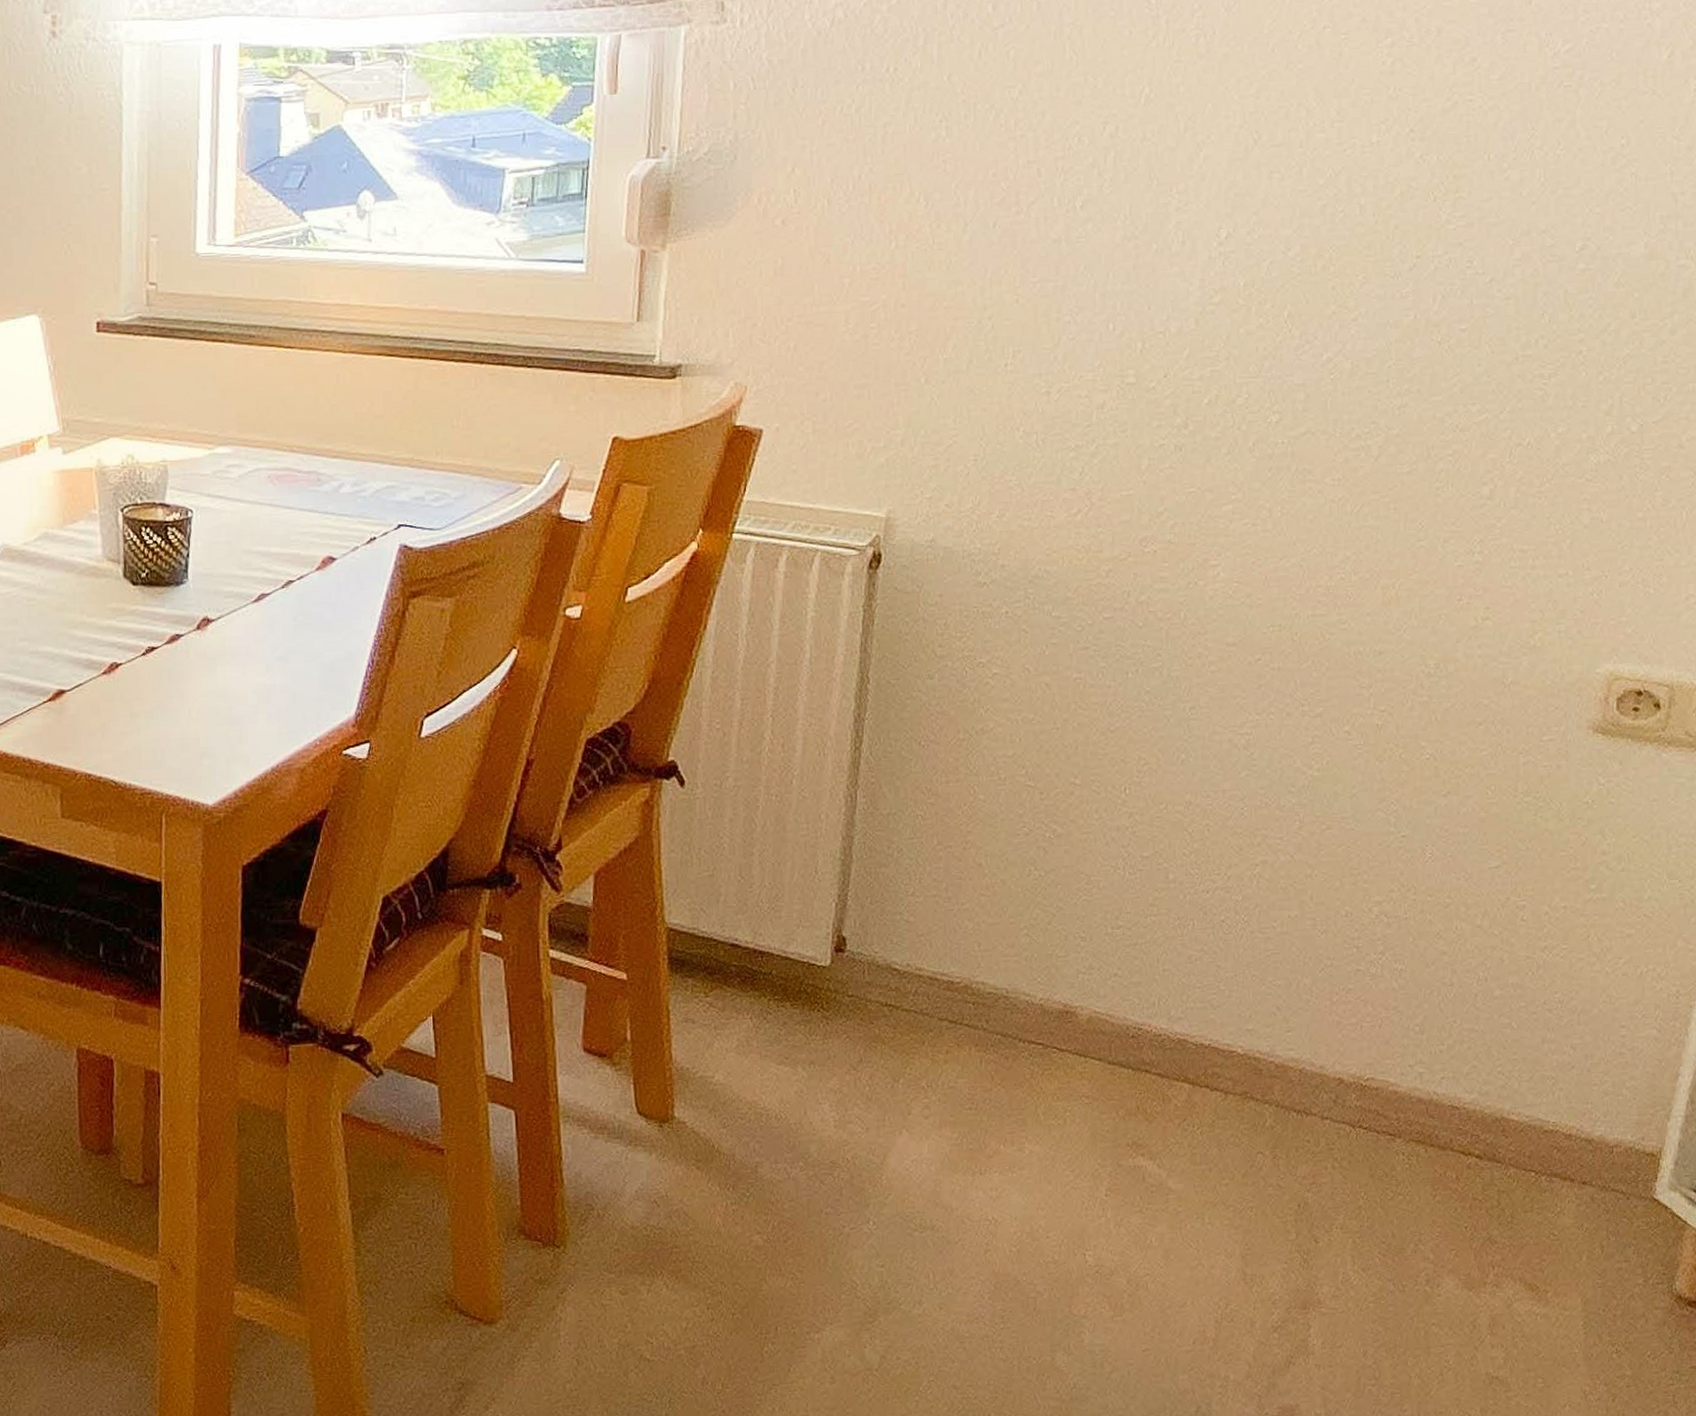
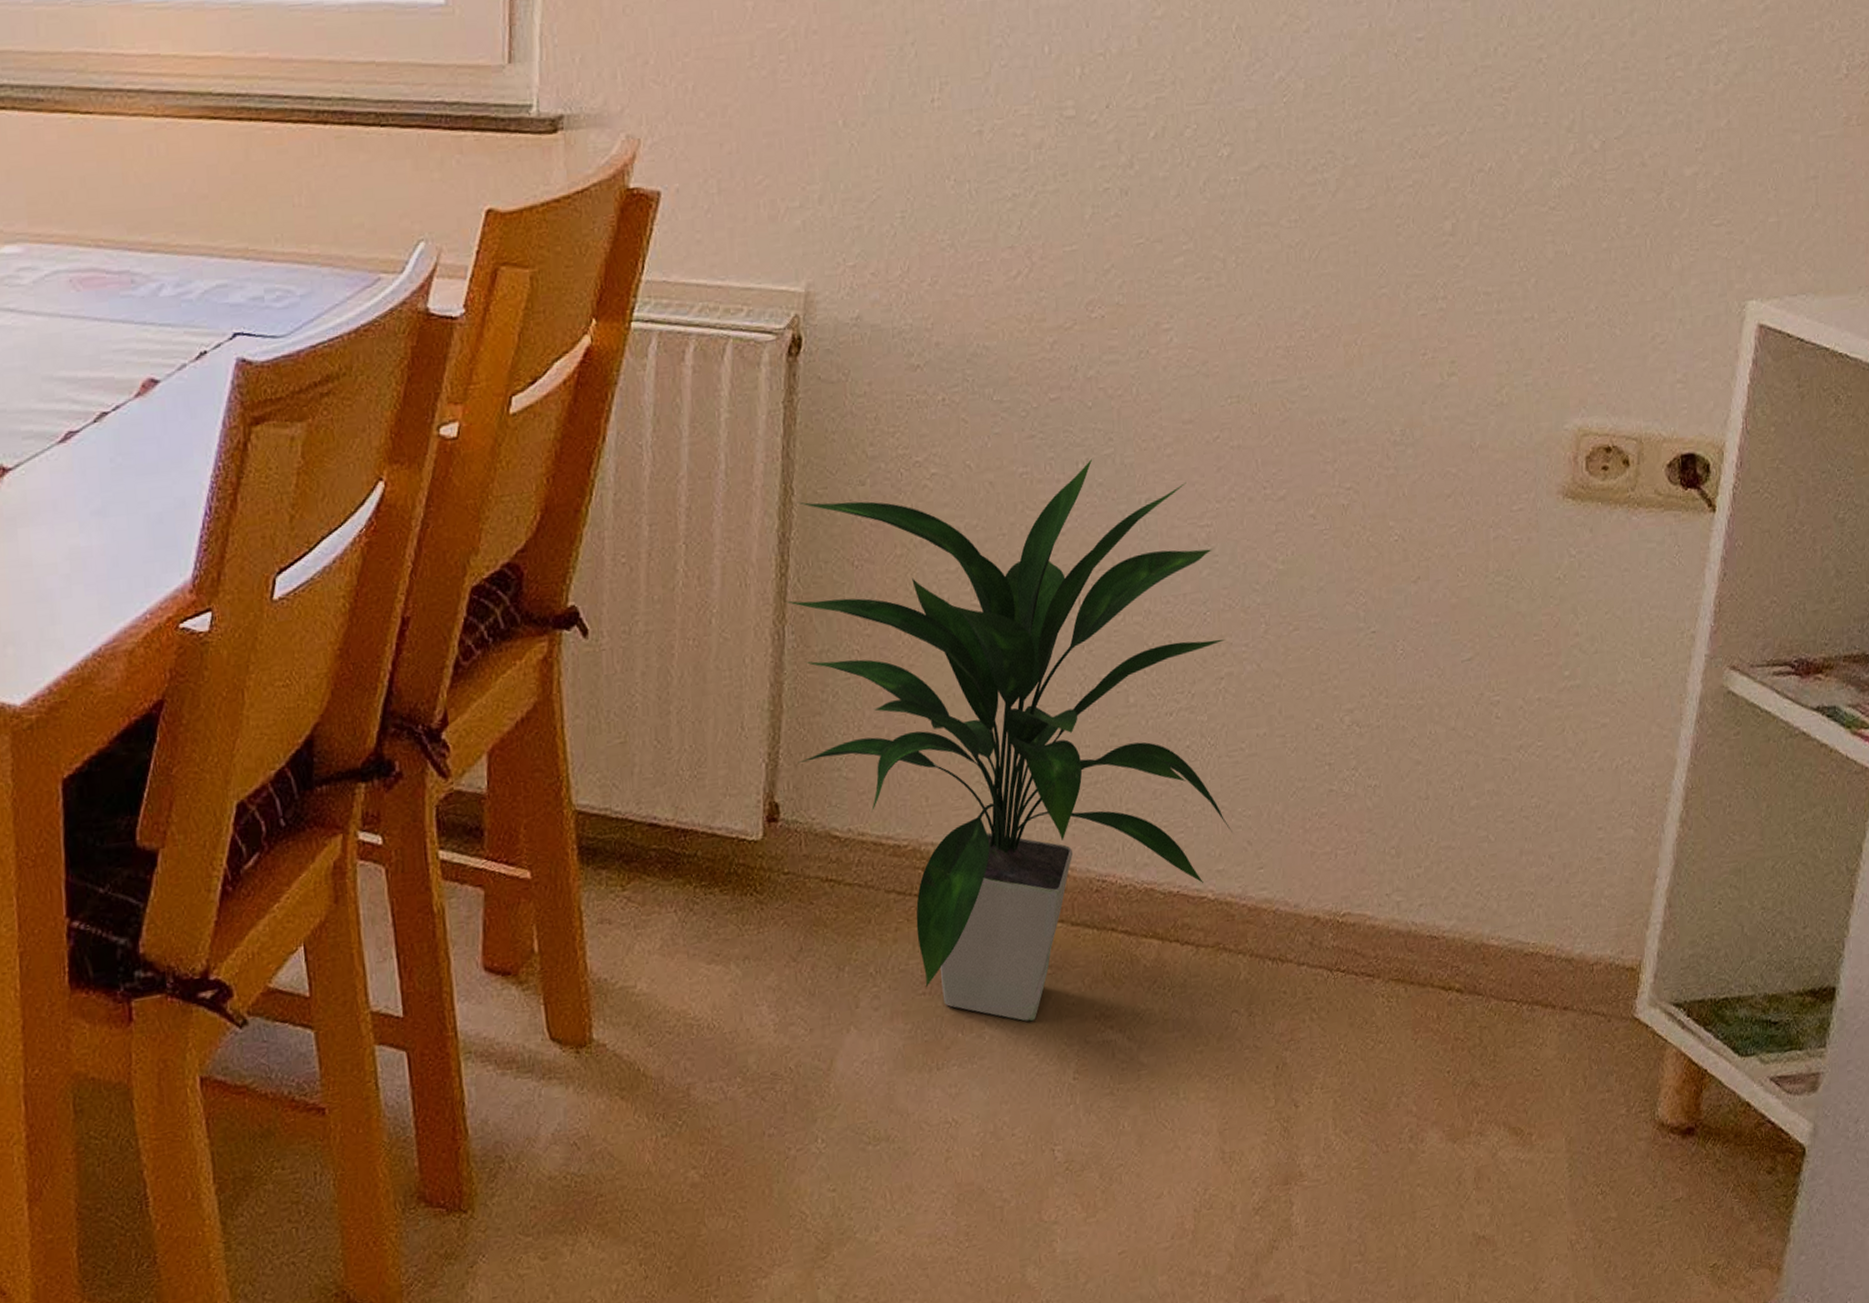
indoor plant: none [858,670,1262,1142] -> present [784,459,1232,1022]

